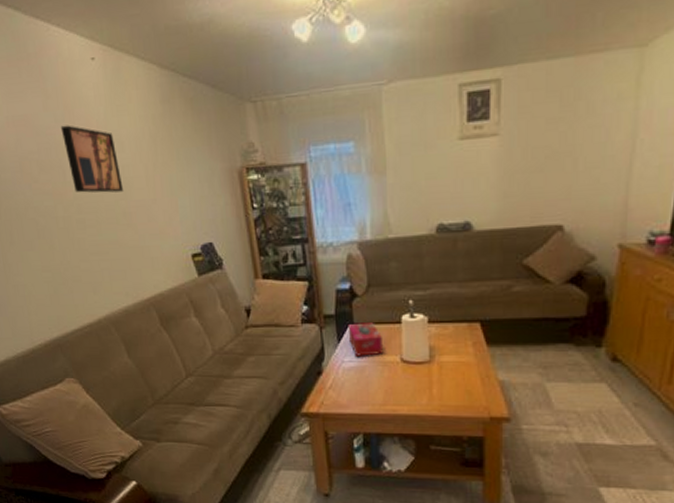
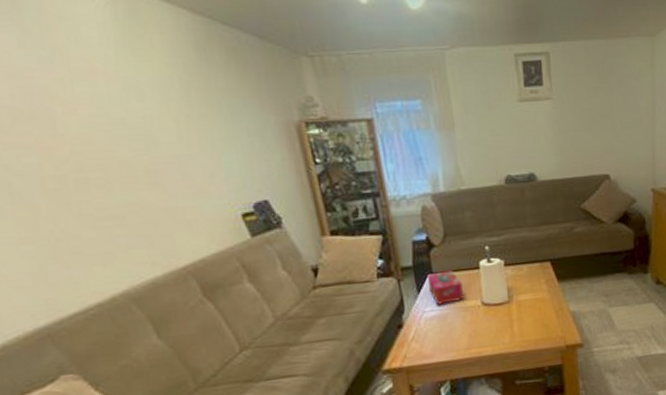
wall art: present [60,125,124,193] -> none [47,67,146,148]

